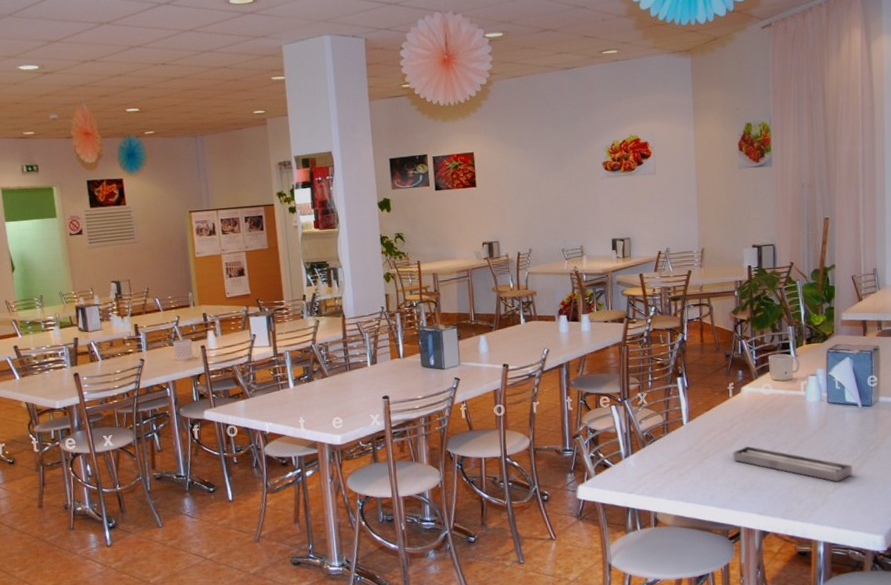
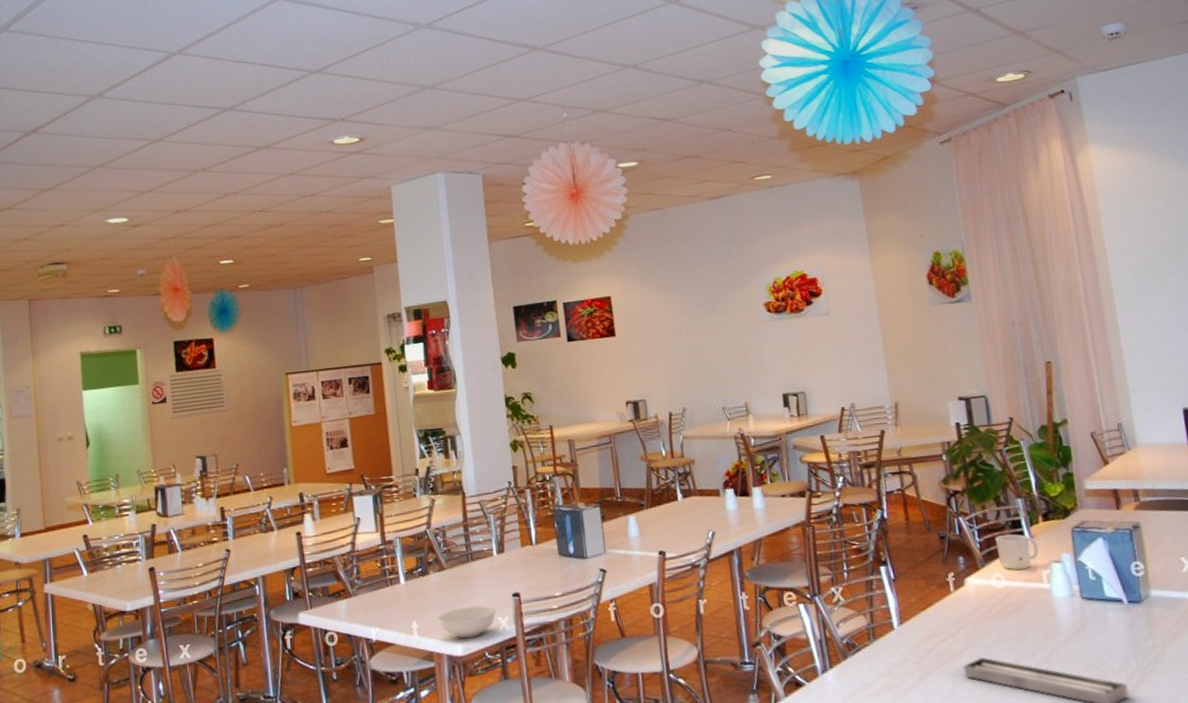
mug: present [173,338,199,360] -> none [264,523,294,551]
bowl: none [320,406,369,432] -> present [437,606,497,639]

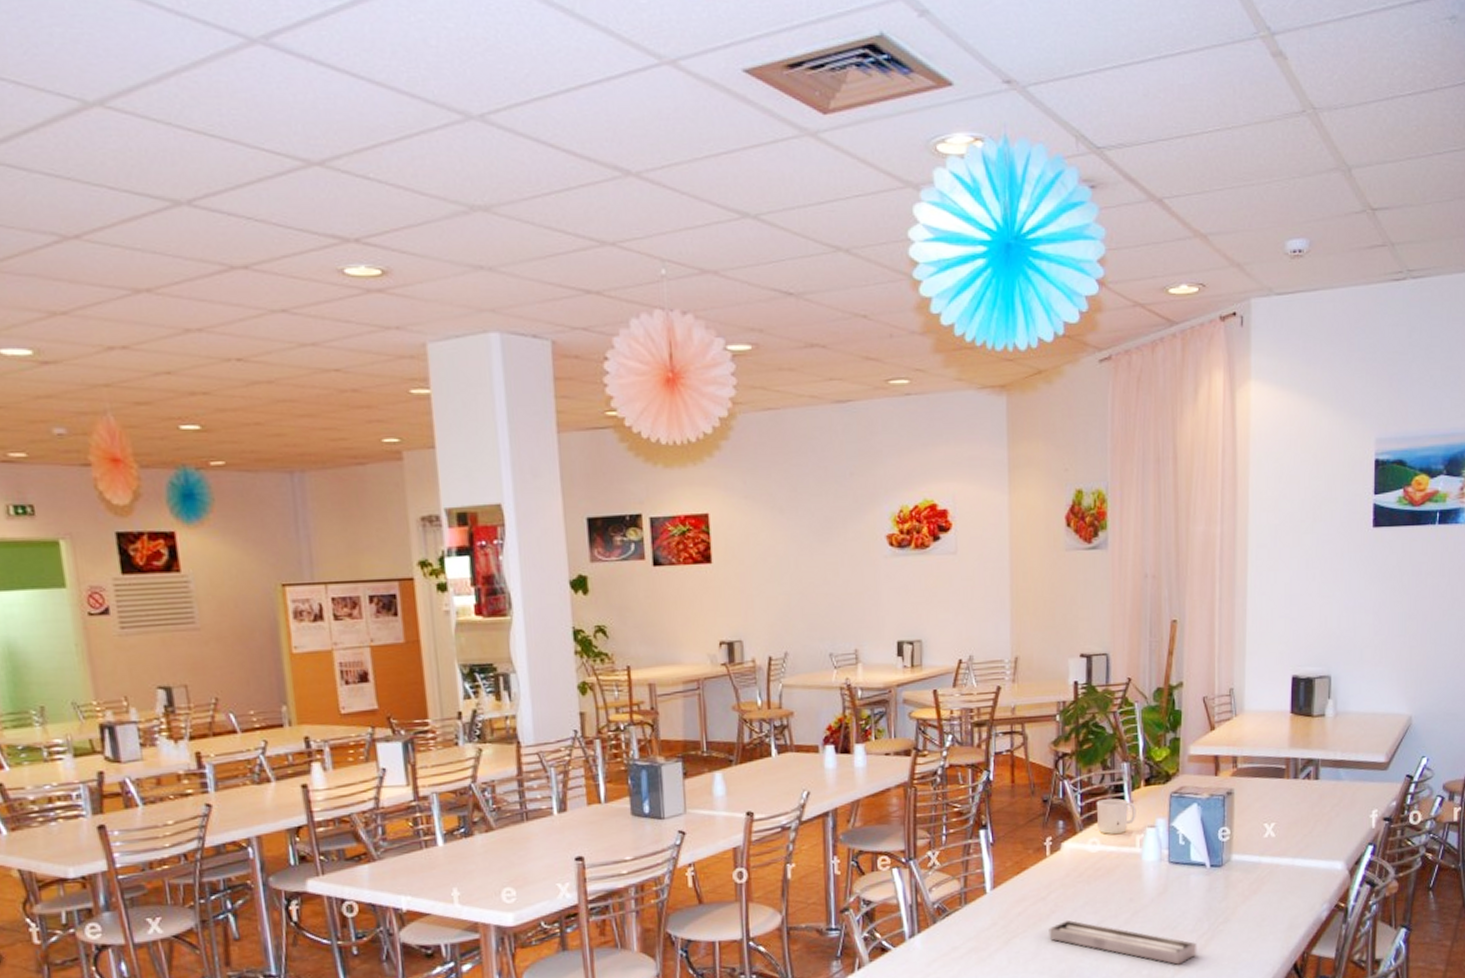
bowl: present [437,606,497,639] -> none [484,871,555,908]

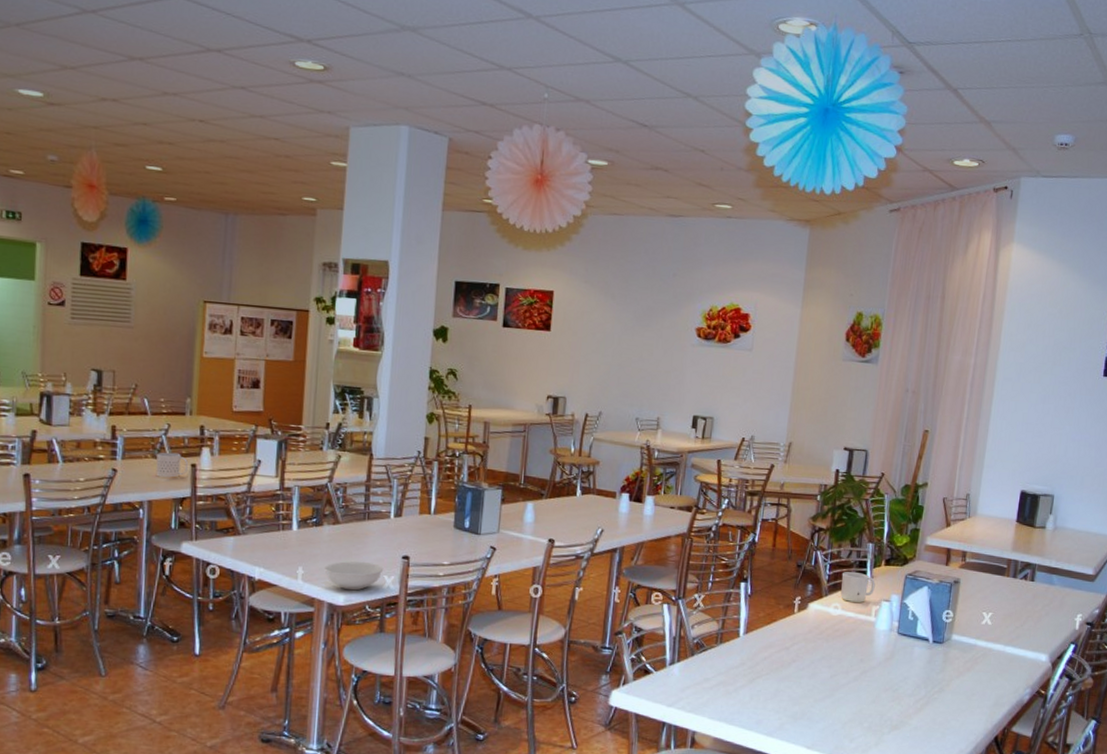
mug: none [257,773,298,806] -> present [156,452,188,478]
bowl: none [484,871,555,908] -> present [324,561,384,591]
tray: present [1049,919,1197,965] -> none [787,669,913,722]

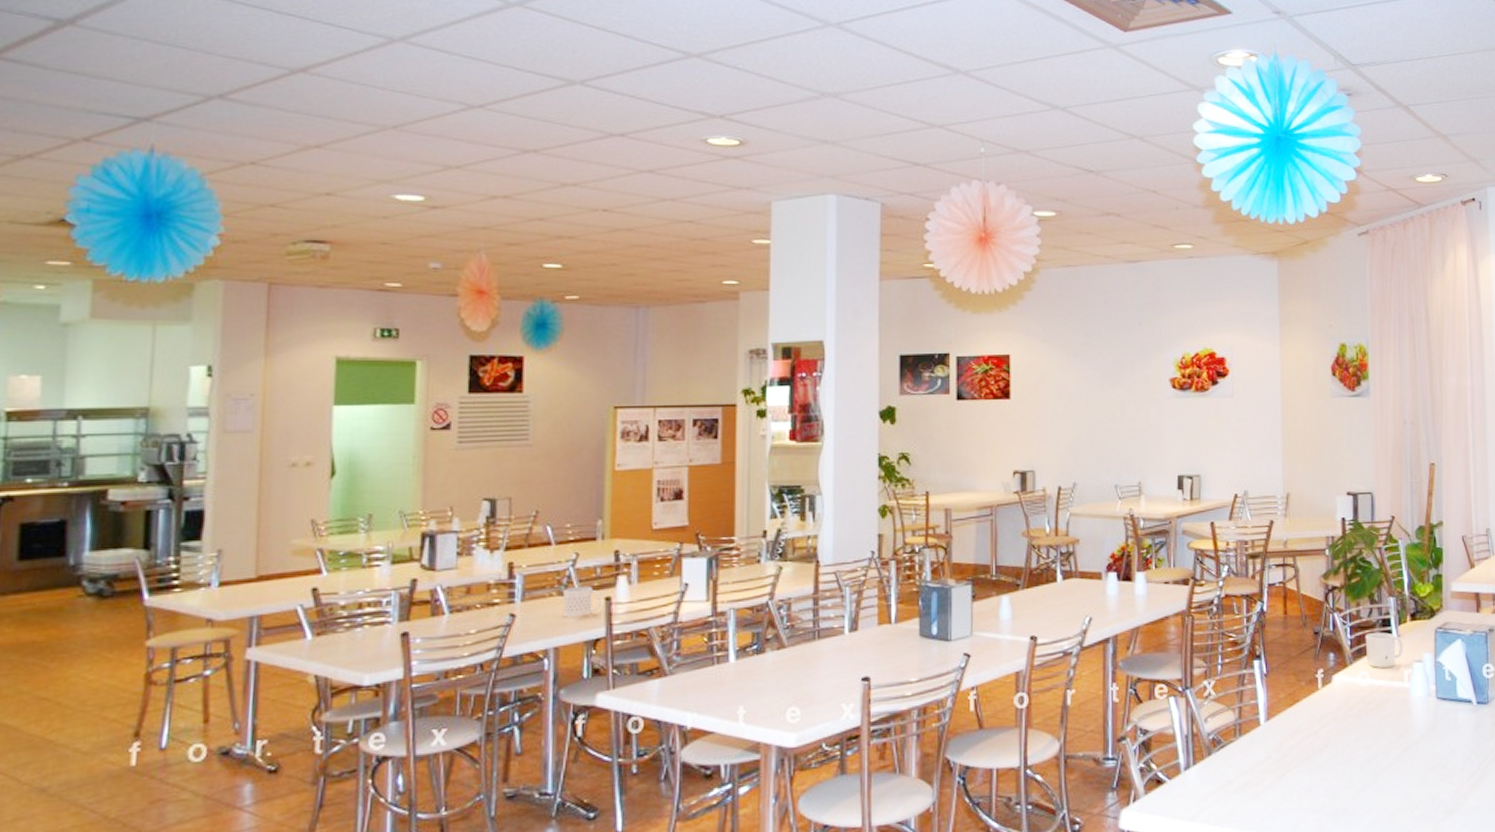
bowl: present [324,561,384,591] -> none [770,690,841,728]

